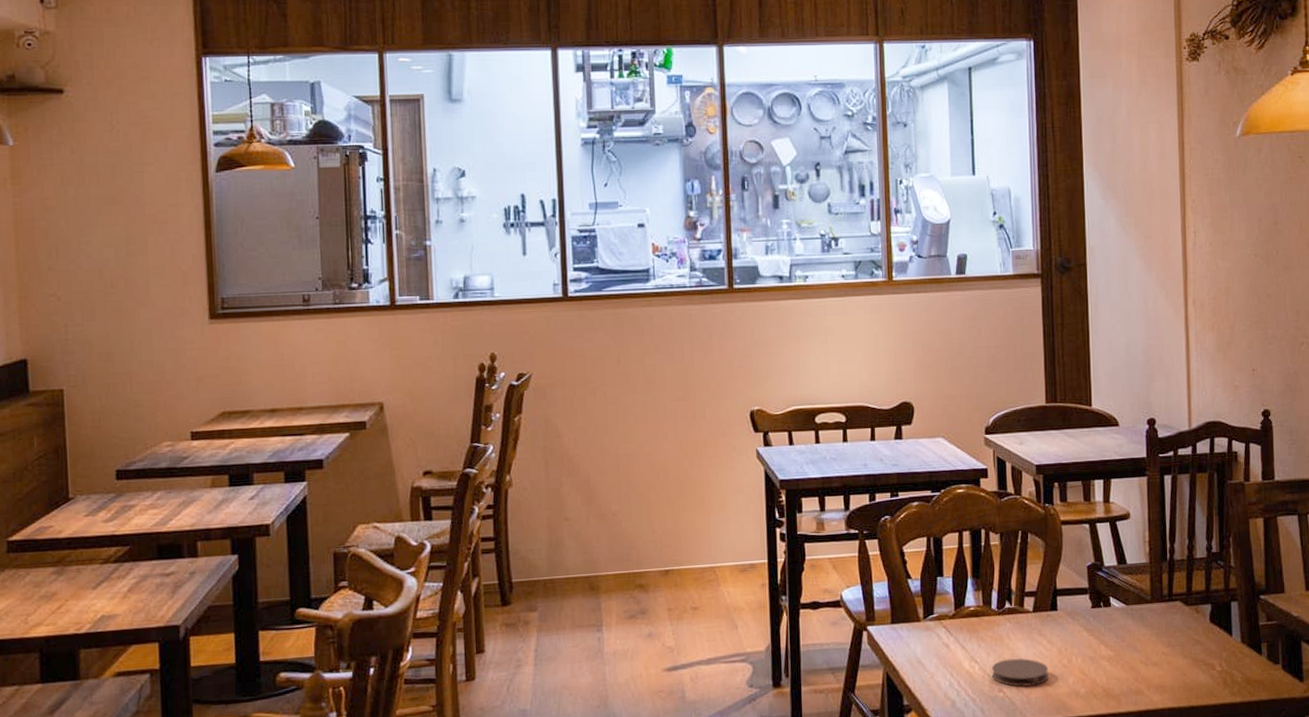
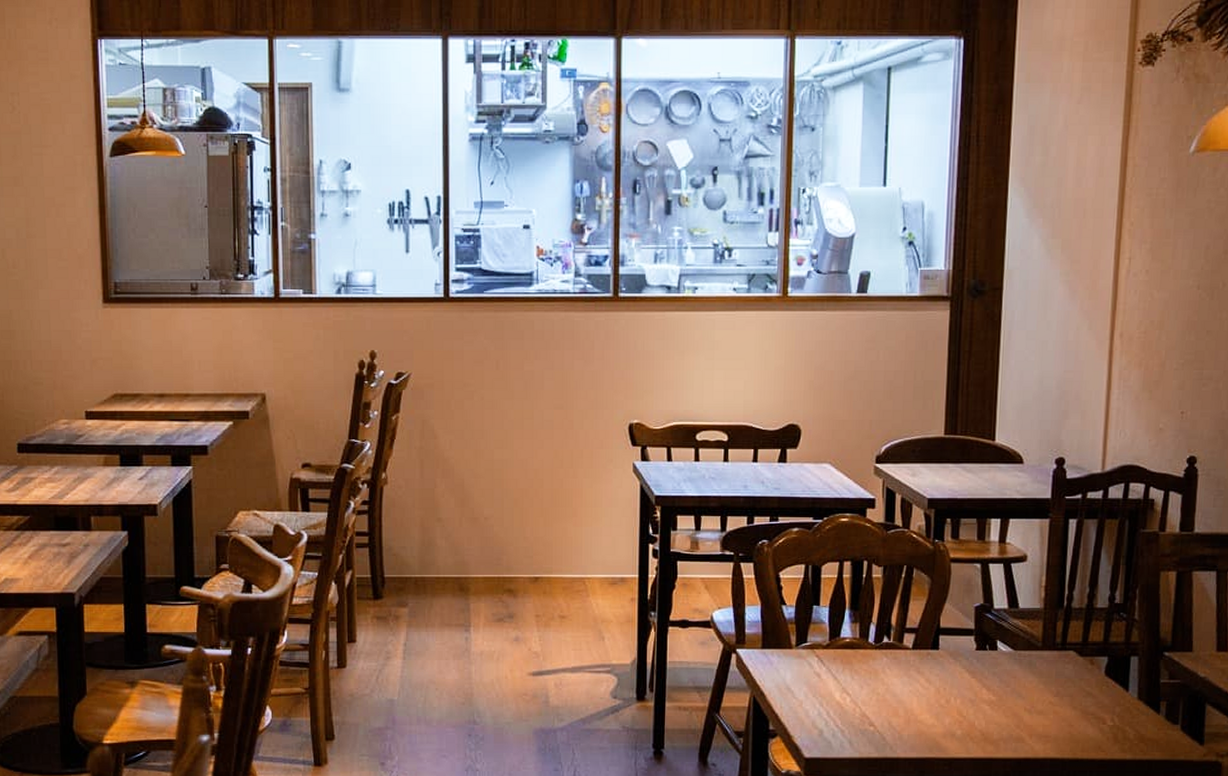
coaster: present [991,658,1049,687] -> none [863,694,924,723]

